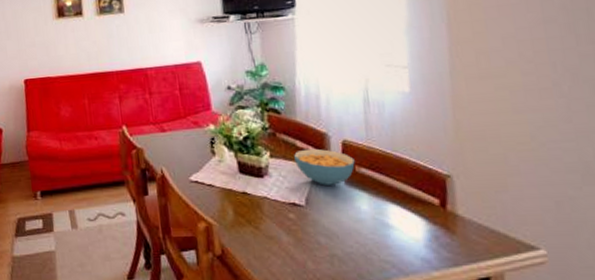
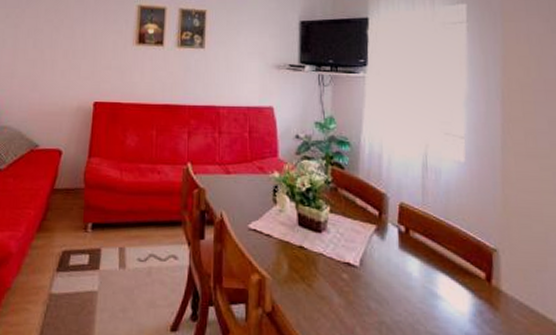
cereal bowl: present [294,148,355,186] -> none [353,207,410,248]

